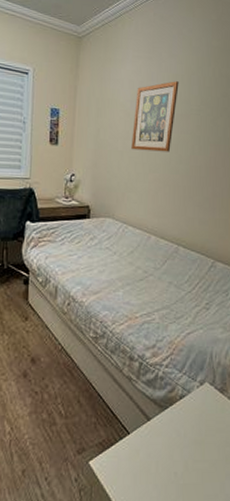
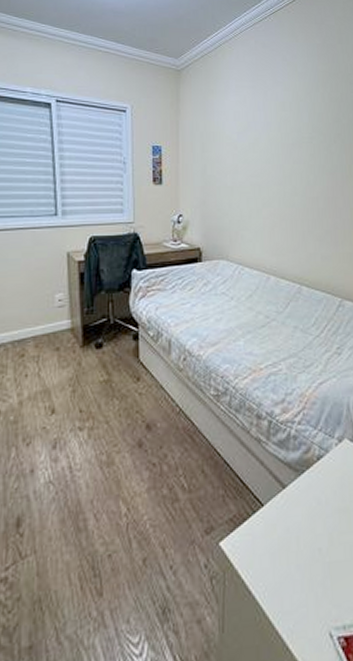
wall art: present [131,81,179,152] -> none [241,109,287,185]

